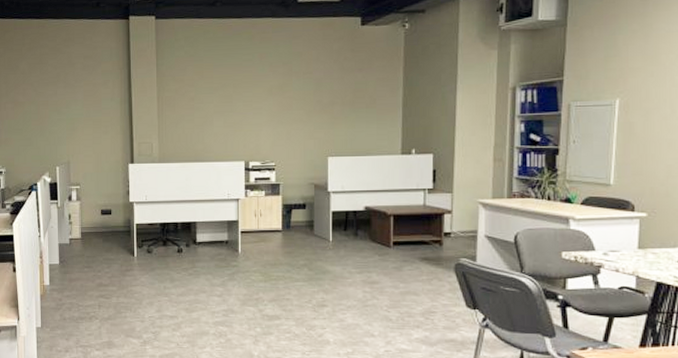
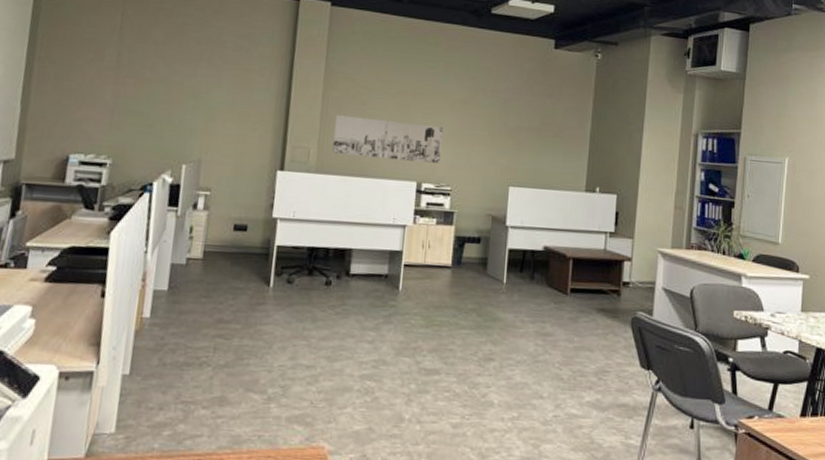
wall art: none [171,111,264,145] -> present [332,115,444,163]

